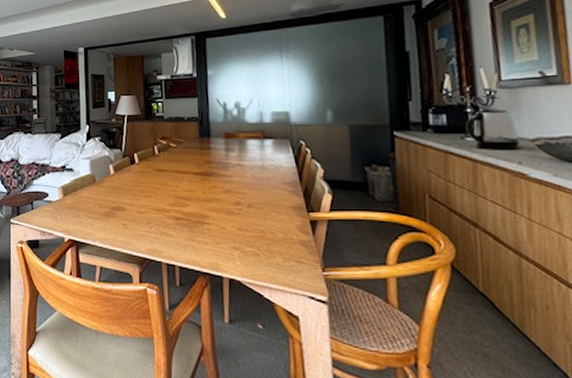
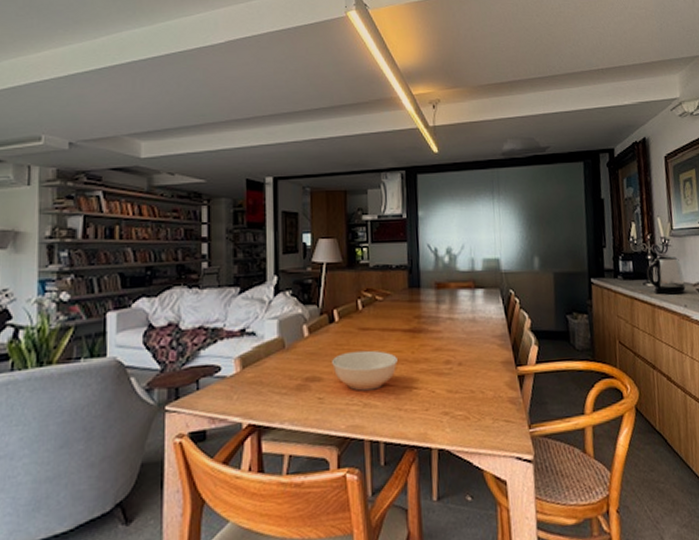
bowl: none [133,188,190,222] -> present [332,350,398,391]

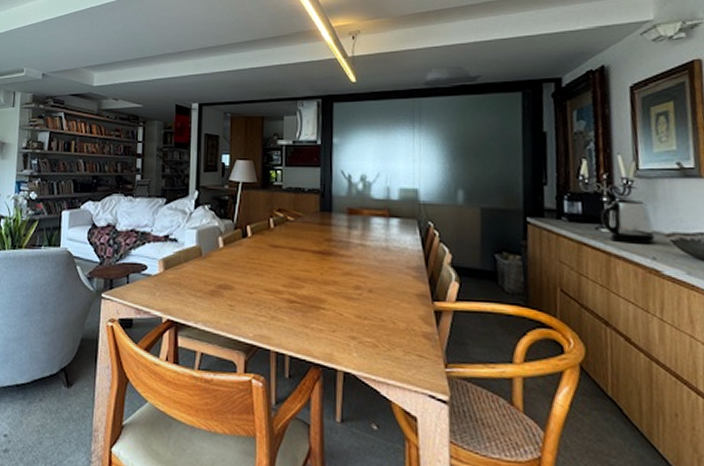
bowl: present [332,350,398,391] -> none [243,266,306,305]

